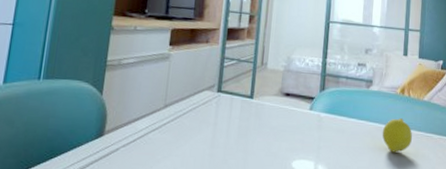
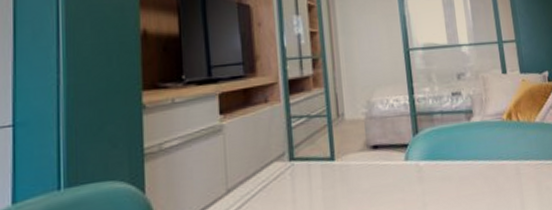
fruit: present [382,118,413,153] -> none [494,149,532,192]

